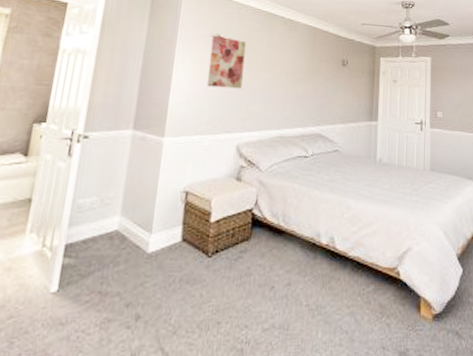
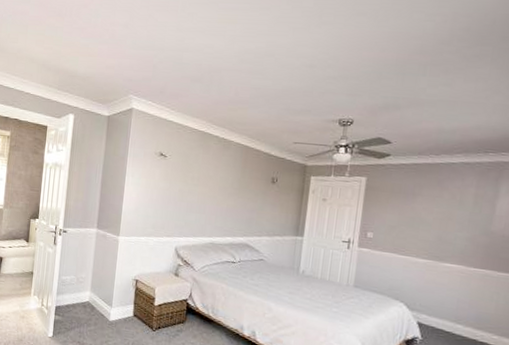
wall art: present [206,35,246,89] -> none [151,153,184,201]

